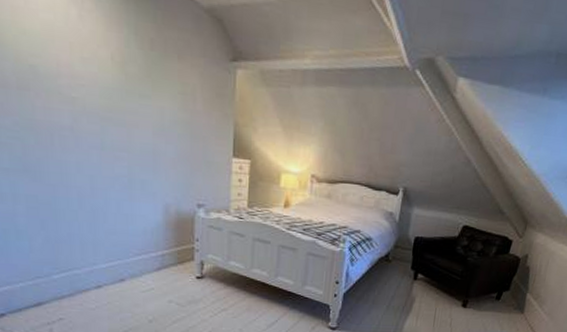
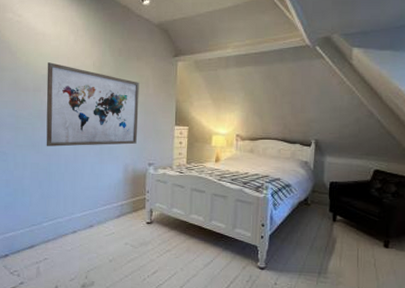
wall art: none [36,46,182,179] -> present [46,62,139,147]

